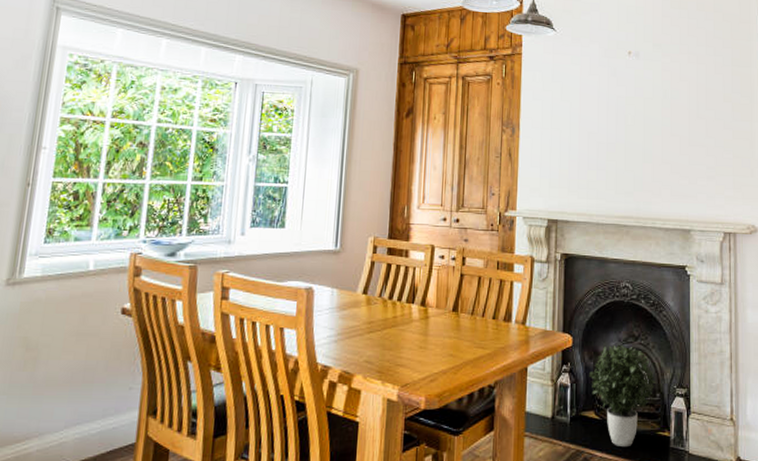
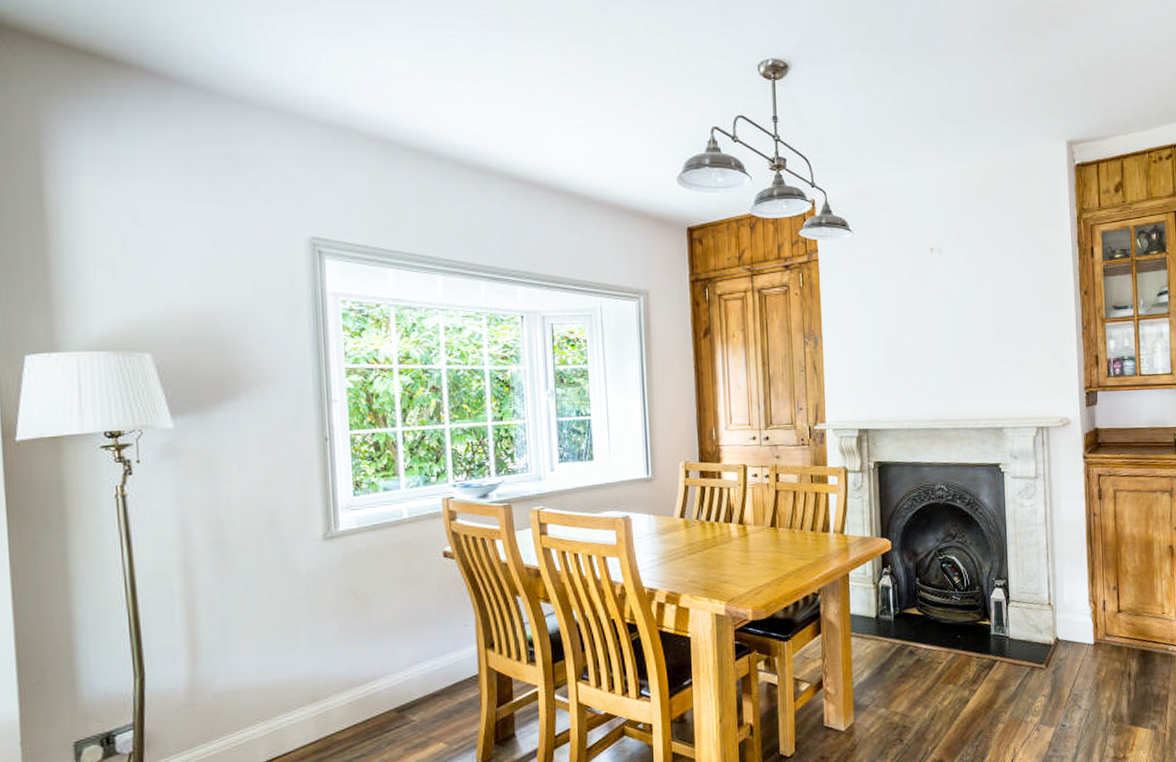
potted plant: present [589,344,657,448] -> none [910,544,976,638]

